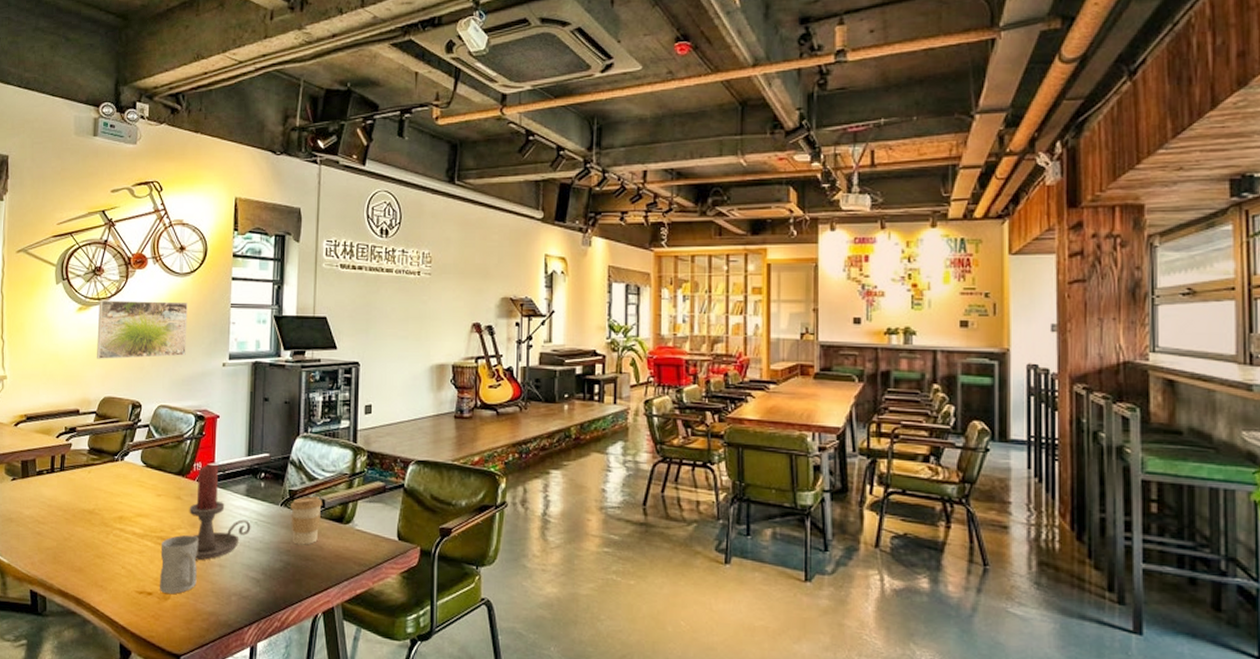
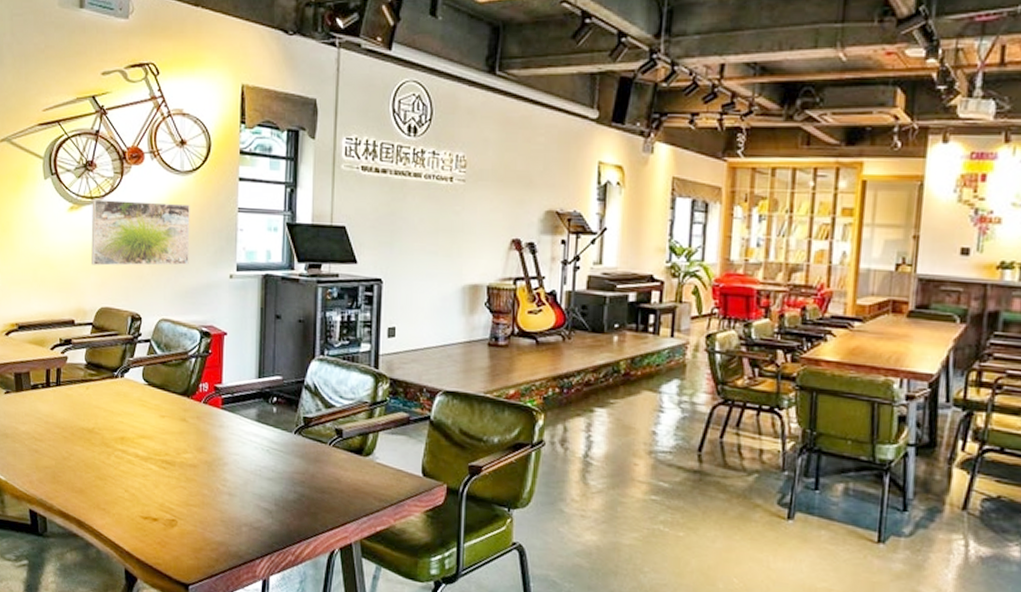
mug: present [160,534,198,595] -> none [166,459,206,522]
candle holder: present [189,465,251,561] -> none [195,386,262,488]
coffee cup: present [289,496,323,545] -> none [304,424,341,477]

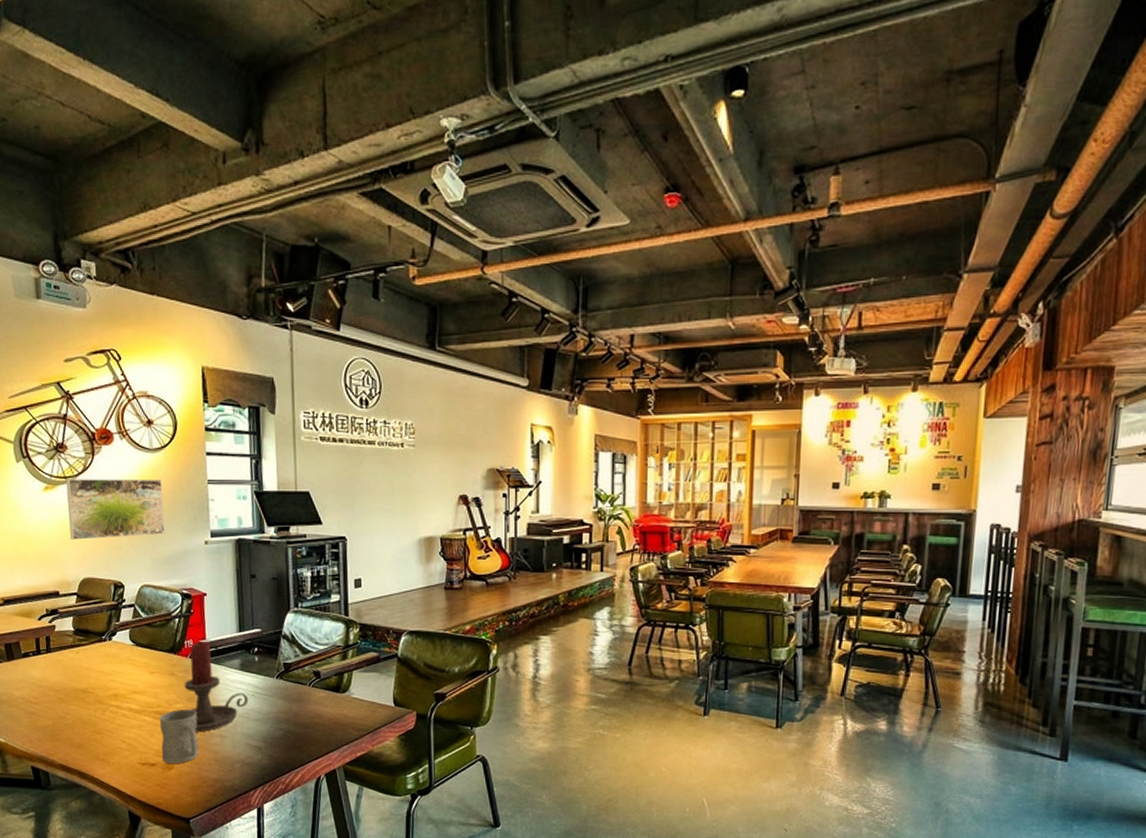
mug: none [166,459,206,522] -> present [160,709,199,765]
candle holder: none [195,386,262,488] -> present [184,642,249,733]

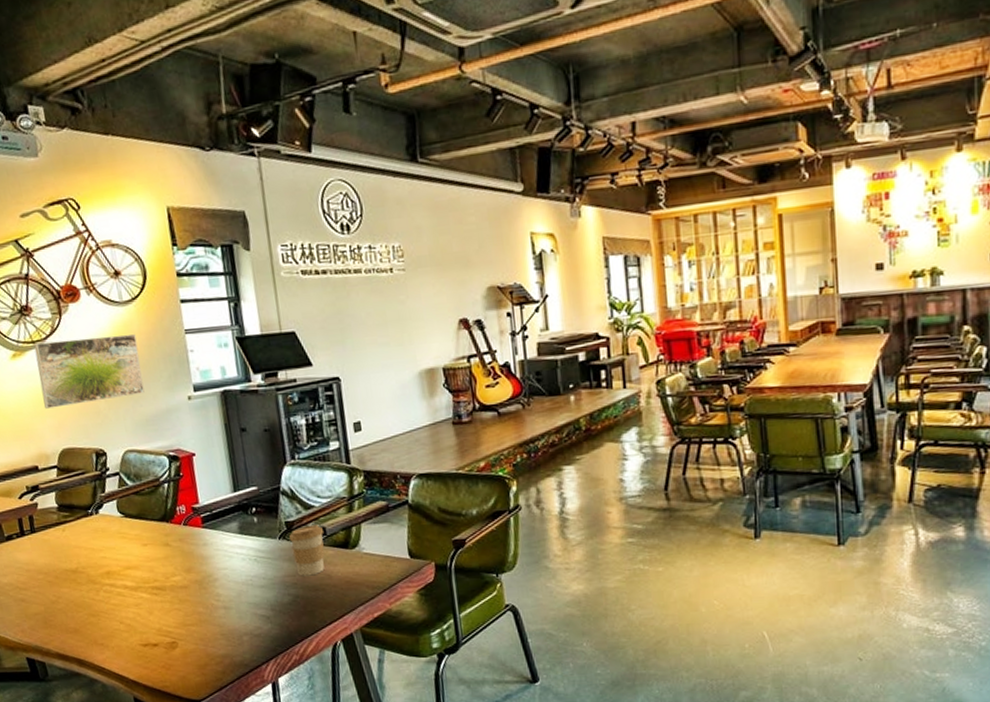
mug: present [160,709,199,765] -> none [157,581,204,643]
candle holder: present [184,642,249,733] -> none [180,506,251,606]
coffee cup: none [285,668,319,714] -> present [288,525,325,576]

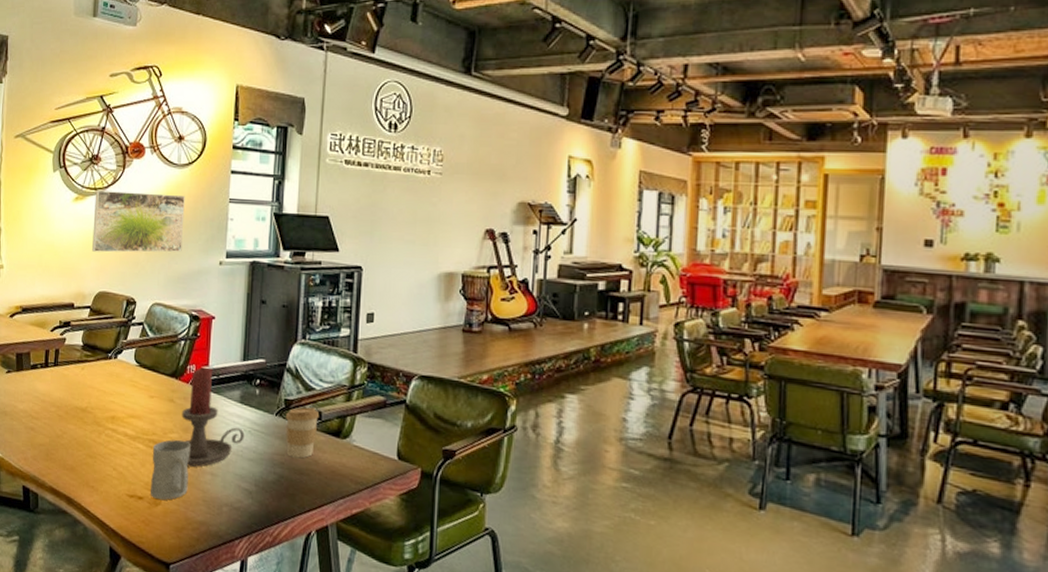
mug: none [157,581,204,643] -> present [151,439,191,500]
candle holder: none [180,506,251,606] -> present [181,368,245,468]

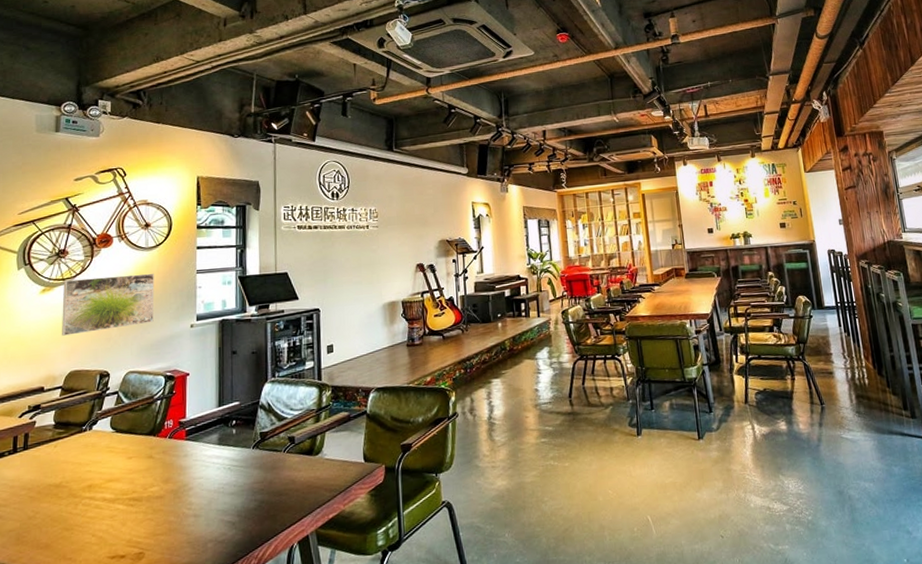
mug: present [151,439,191,500] -> none [133,491,172,554]
candle holder: present [181,368,245,468] -> none [161,420,225,515]
coffee cup: present [285,407,320,459] -> none [261,434,293,483]

